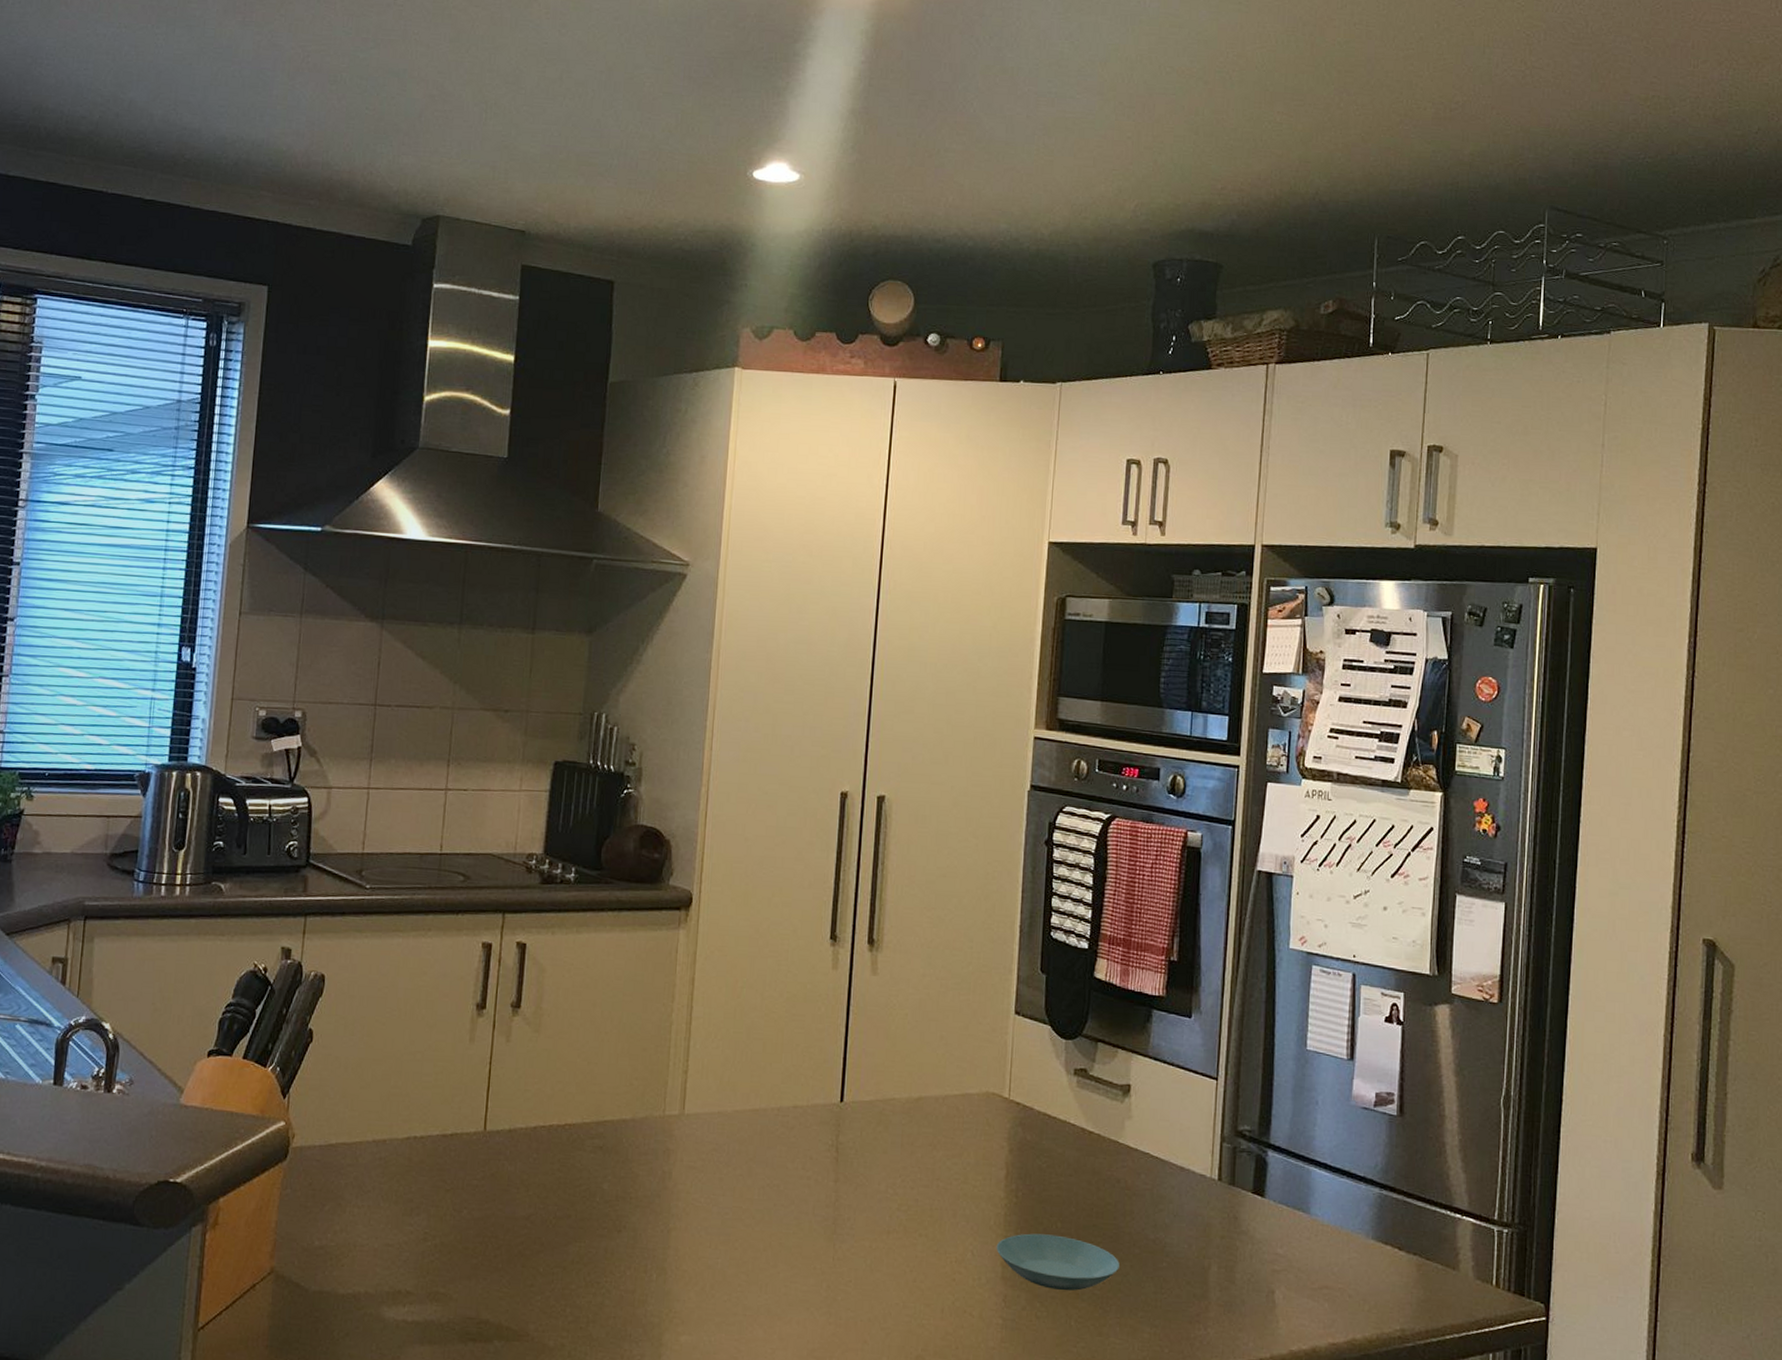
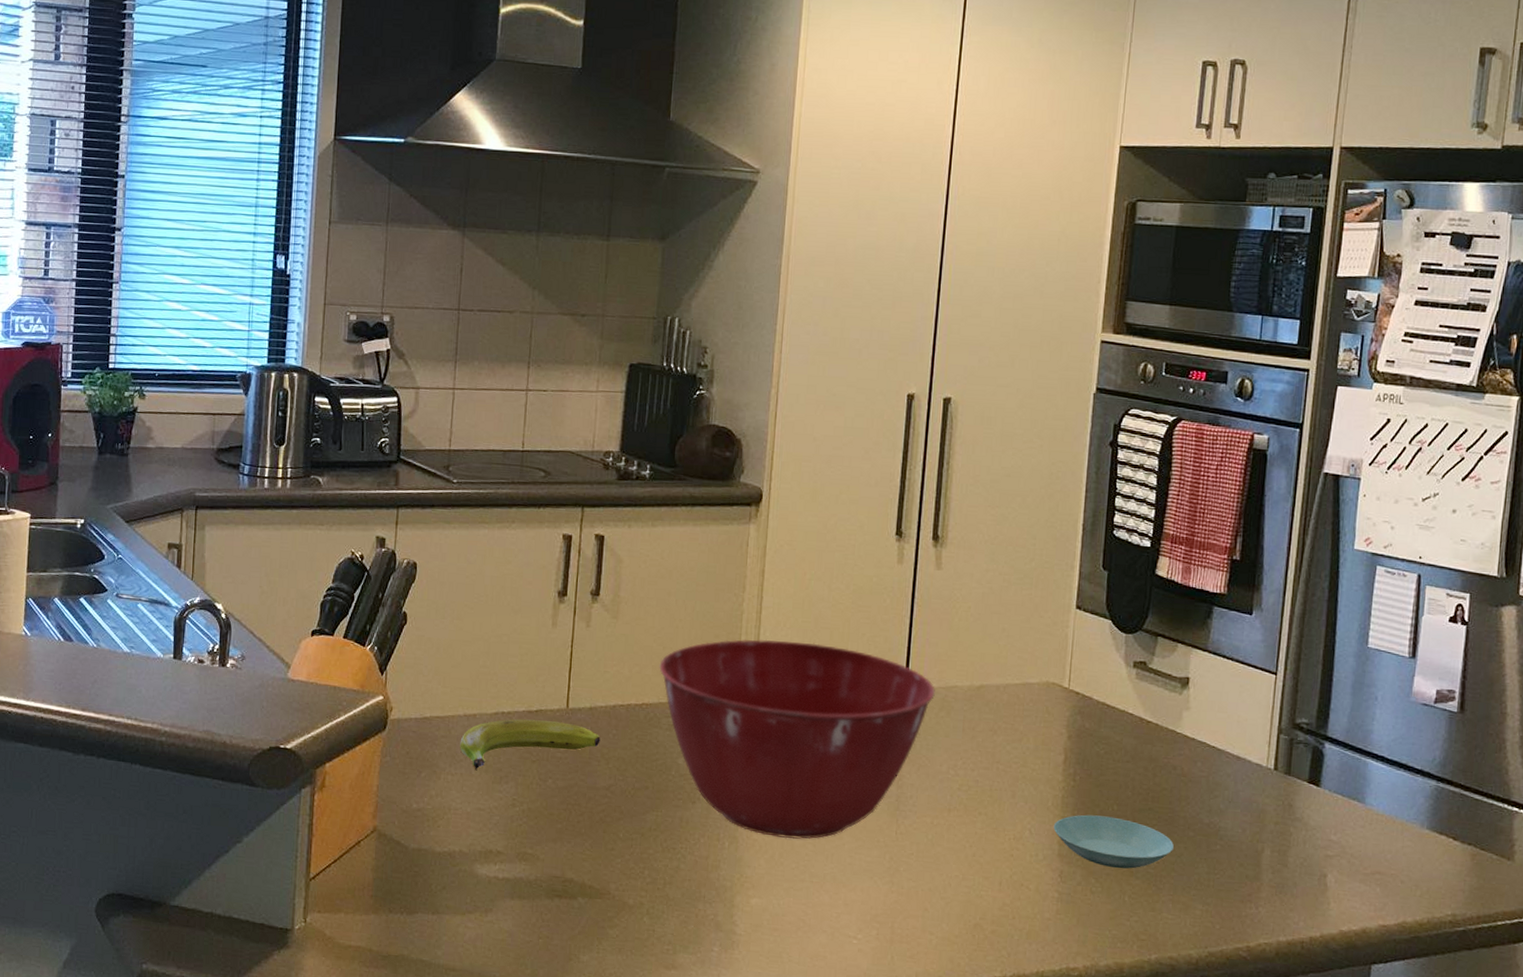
banana: none [367,1143,520,1202] -> present [460,719,601,771]
mixing bowl: none [583,1052,872,1269] -> present [659,639,935,839]

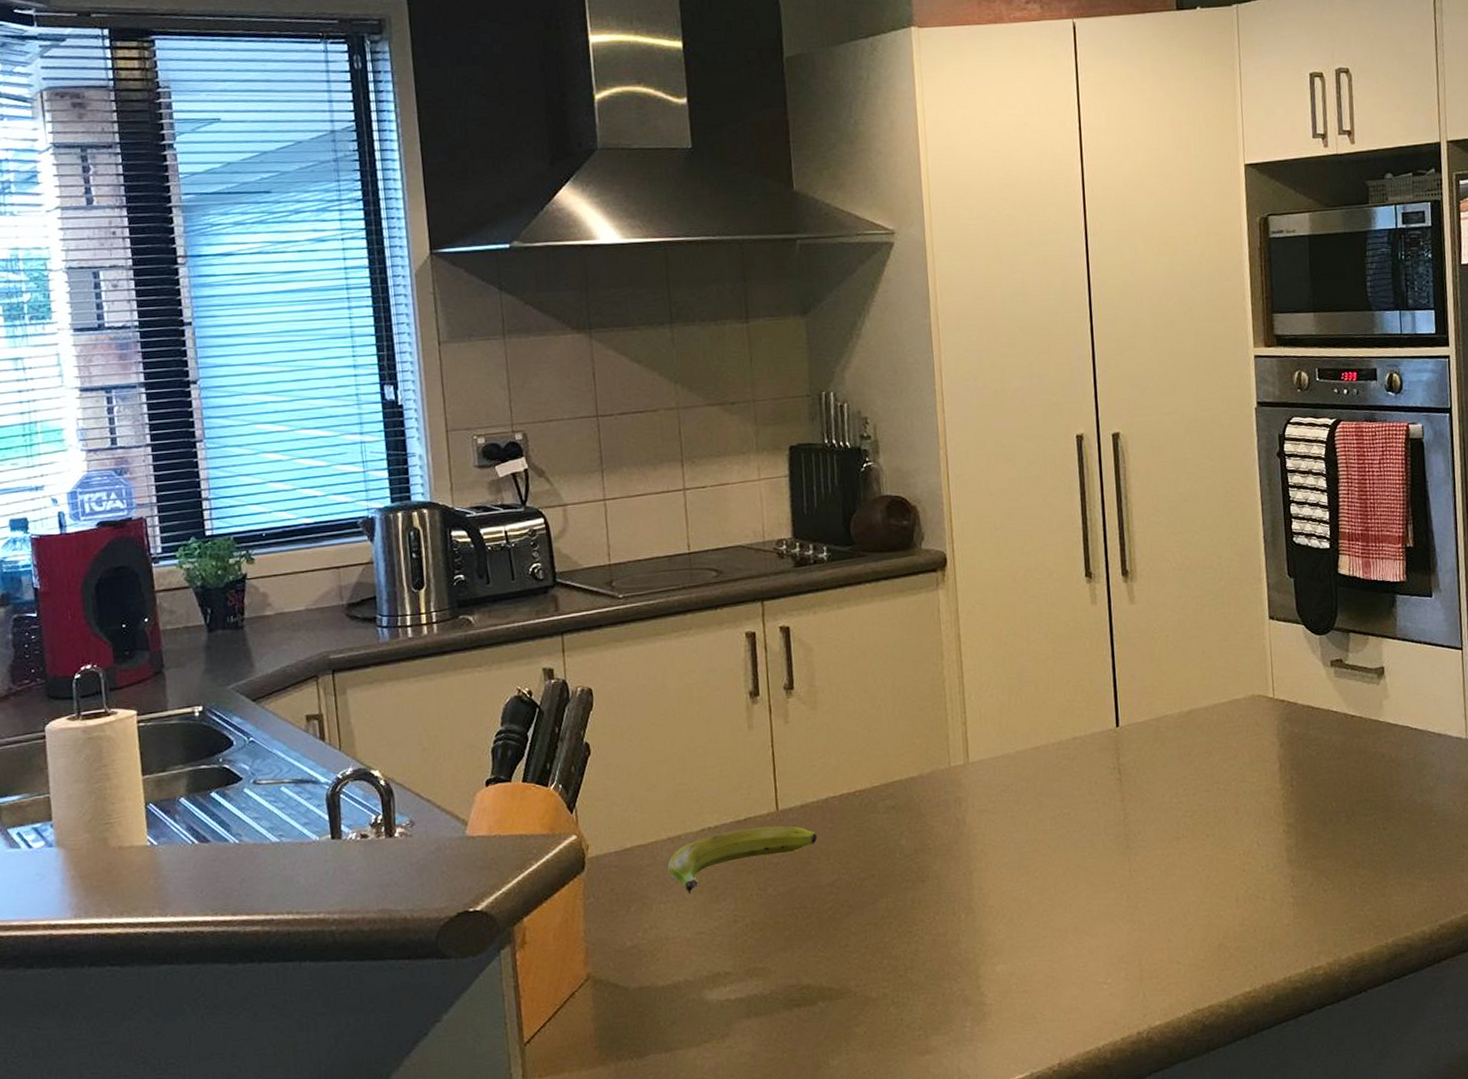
mixing bowl: present [659,639,935,839] -> none [867,697,1147,900]
saucer: present [1053,814,1174,869] -> none [1279,814,1393,863]

